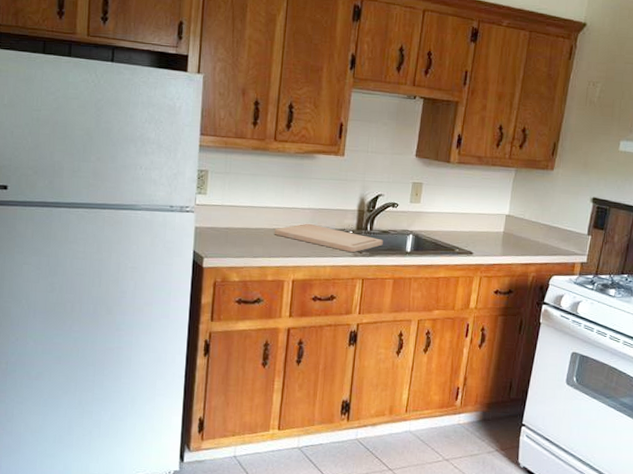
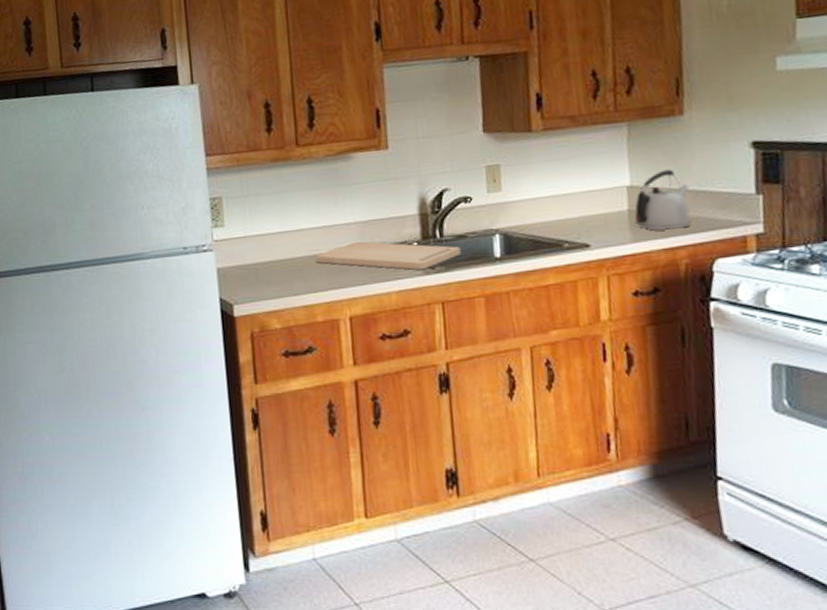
kettle: none [506,207,547,251] -> present [634,169,692,232]

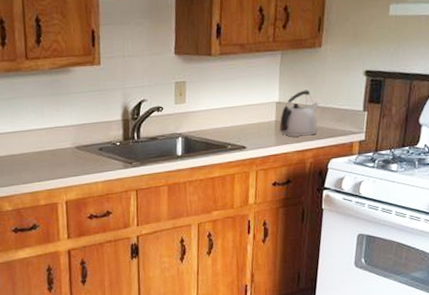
cutting board: present [315,242,461,271] -> none [39,141,153,165]

